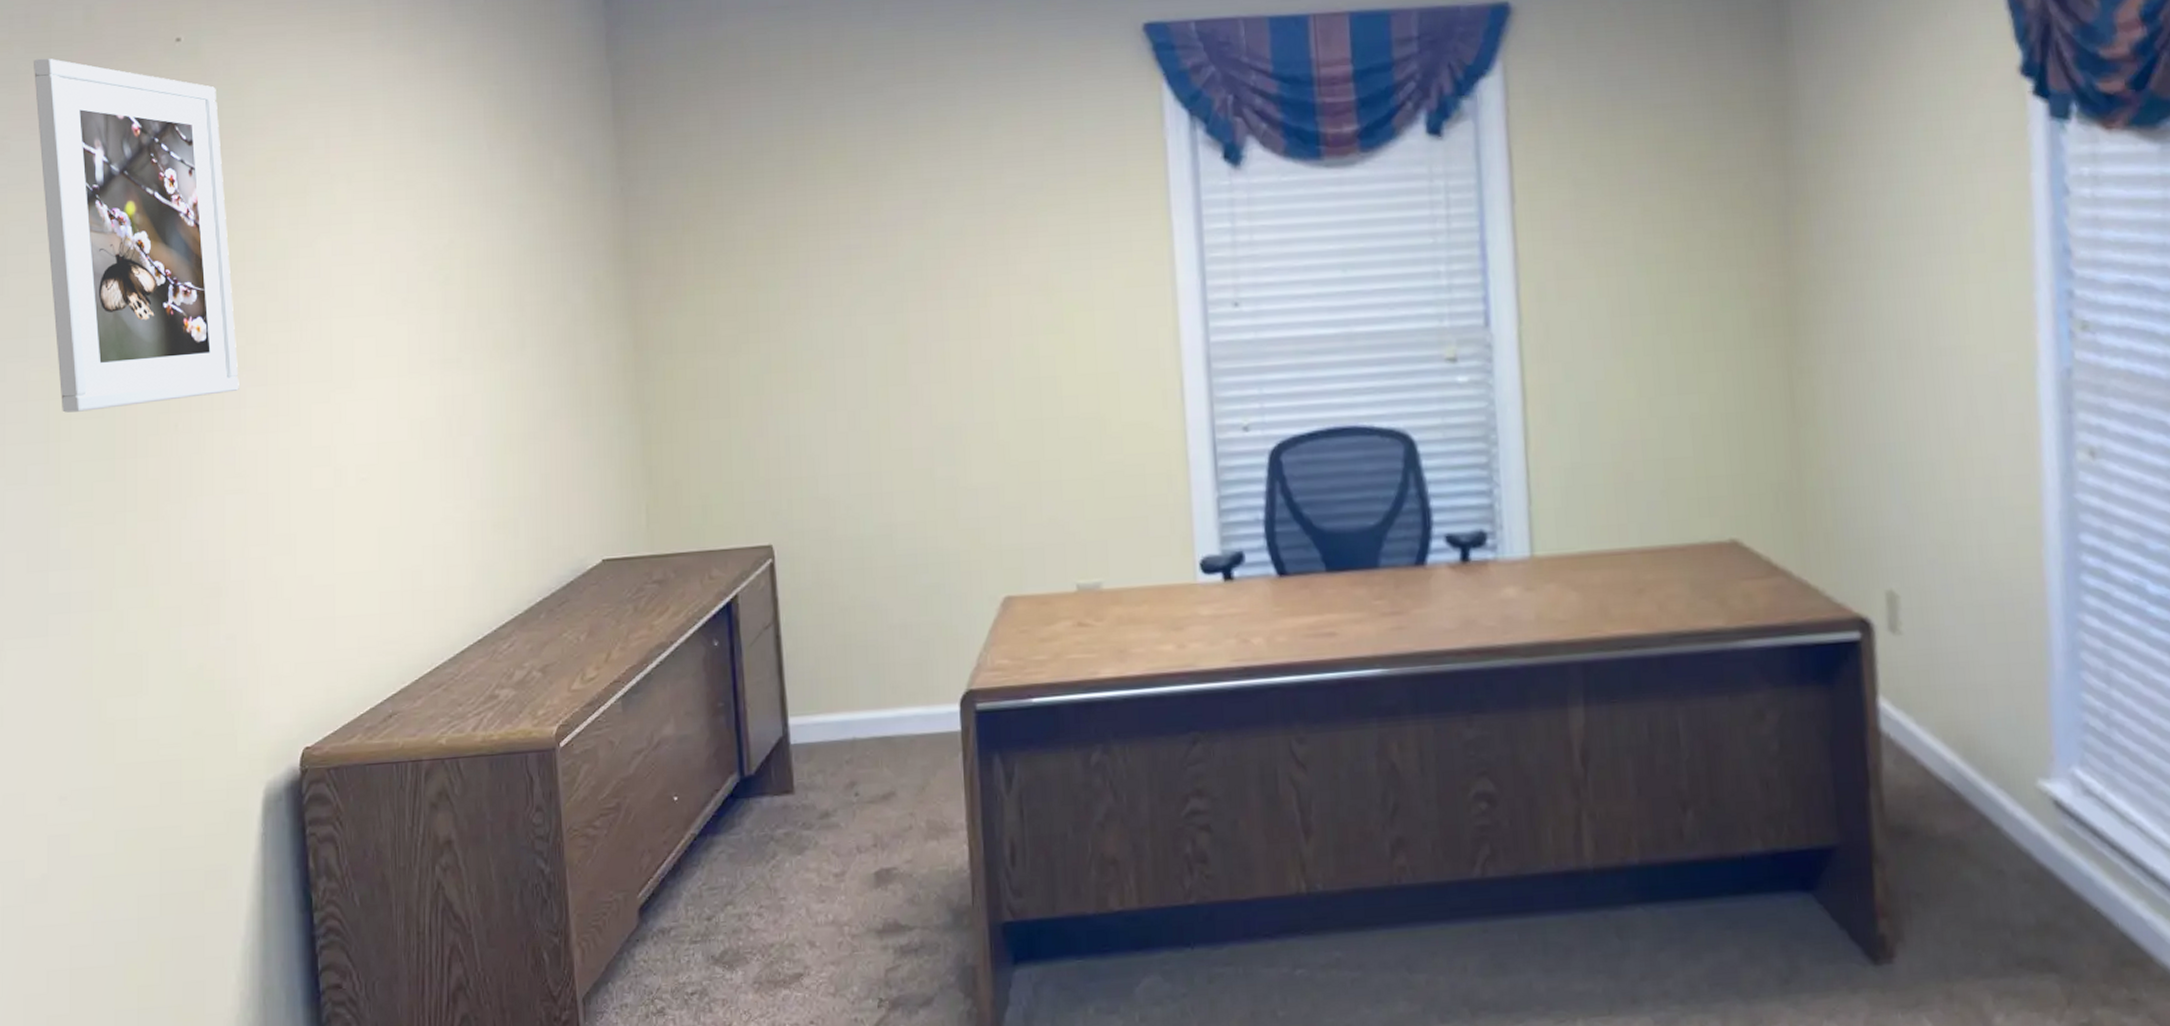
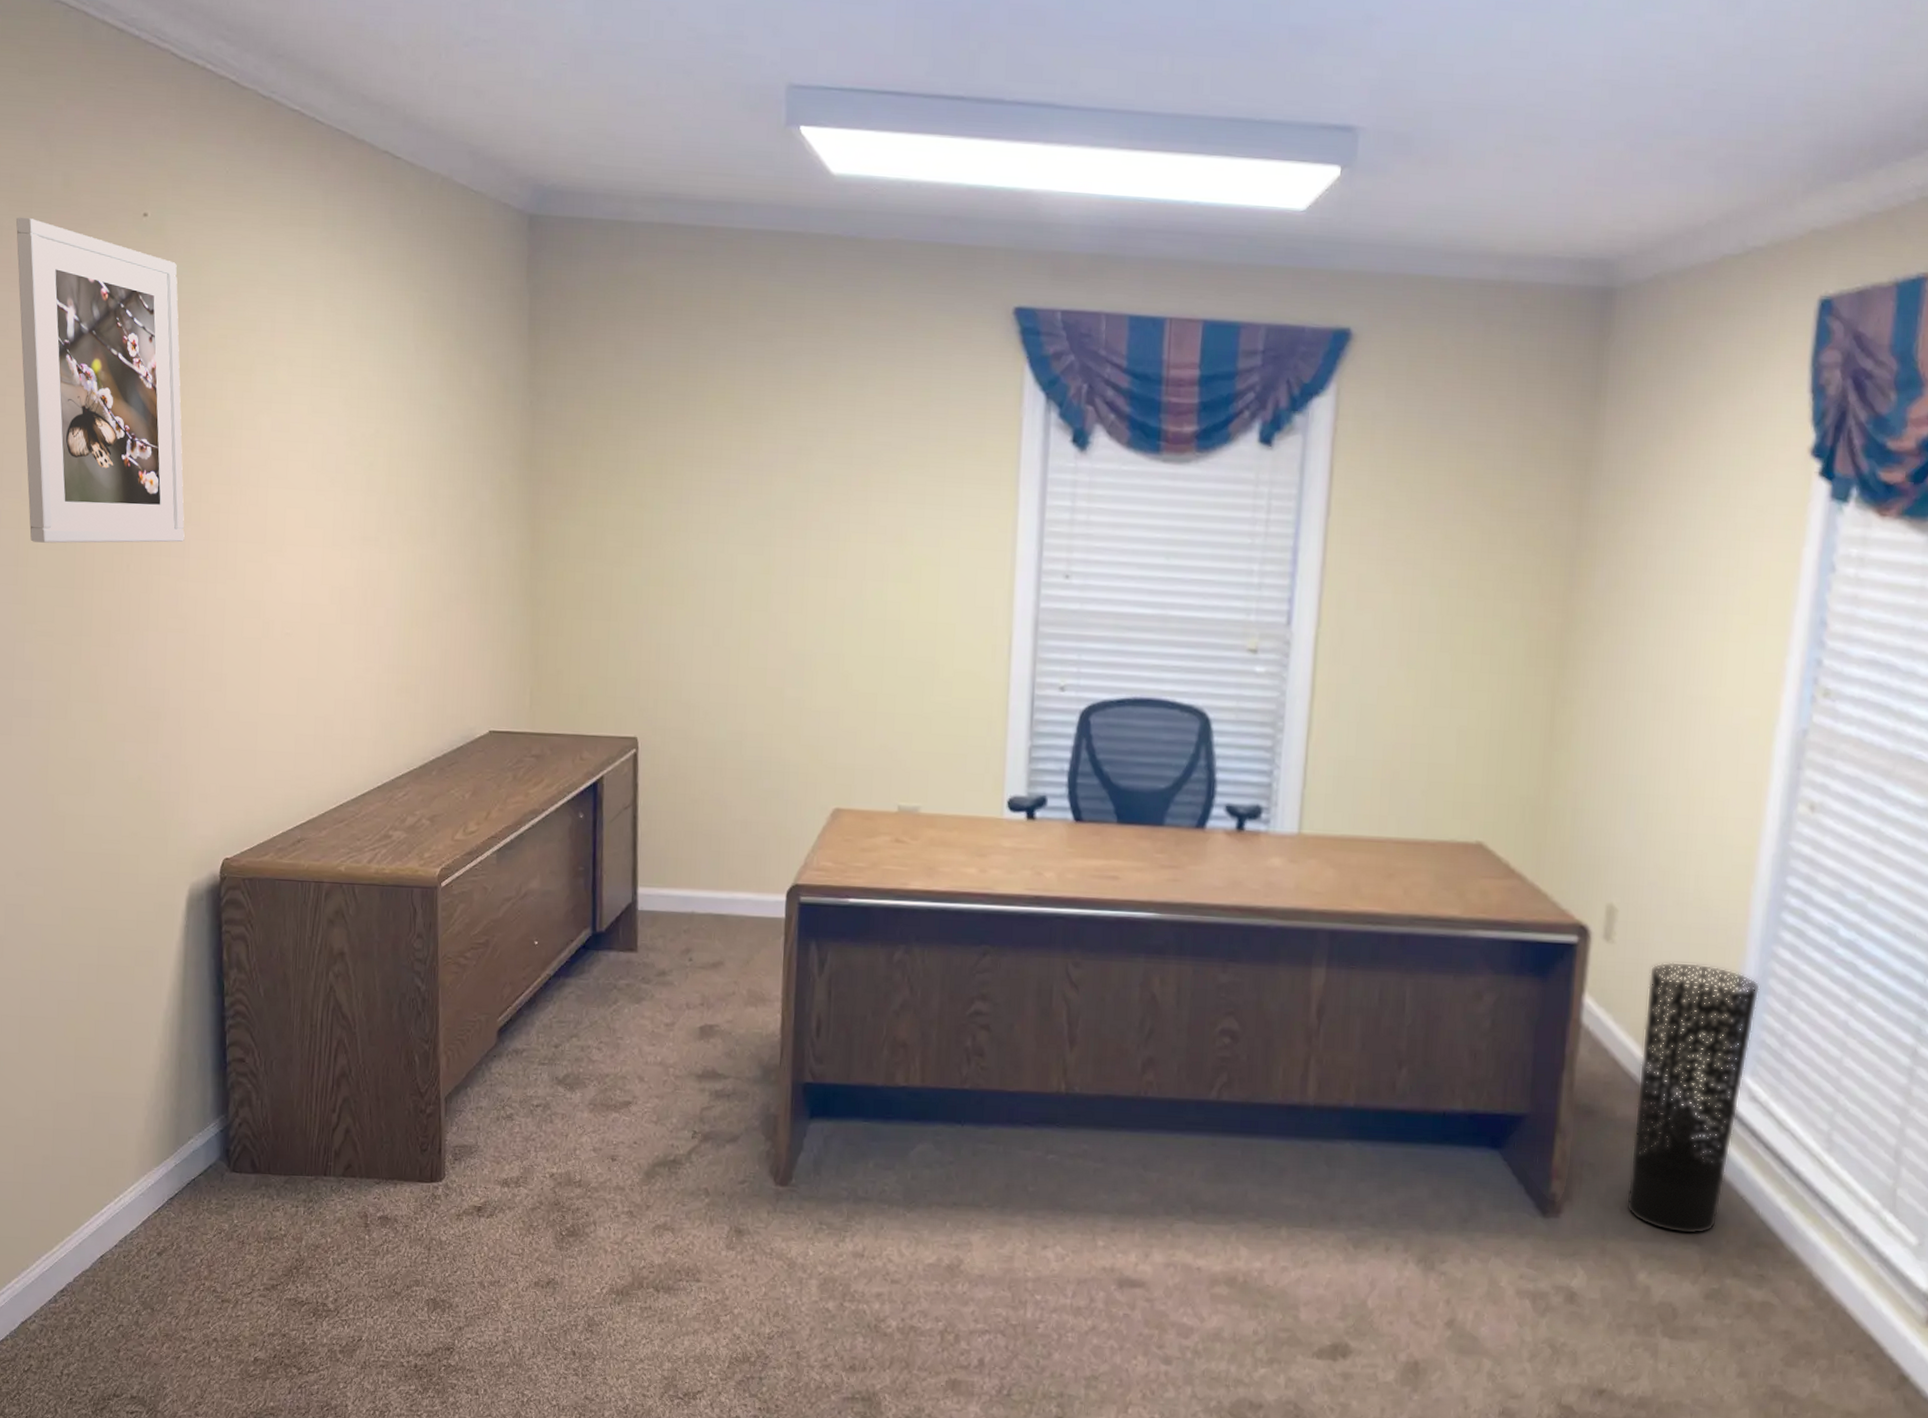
umbrella stand: none [1946,644,2073,963] -> present [1626,961,1760,1235]

